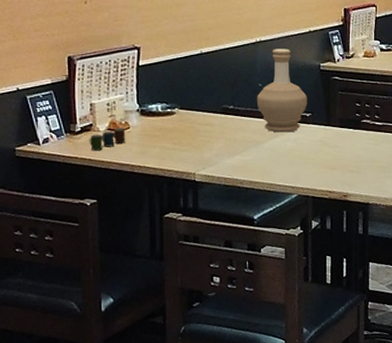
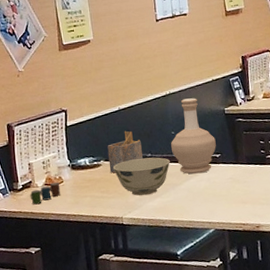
napkin holder: none [184,77,224,124] -> present [107,131,143,174]
bowl: none [188,110,254,152] -> present [112,157,170,196]

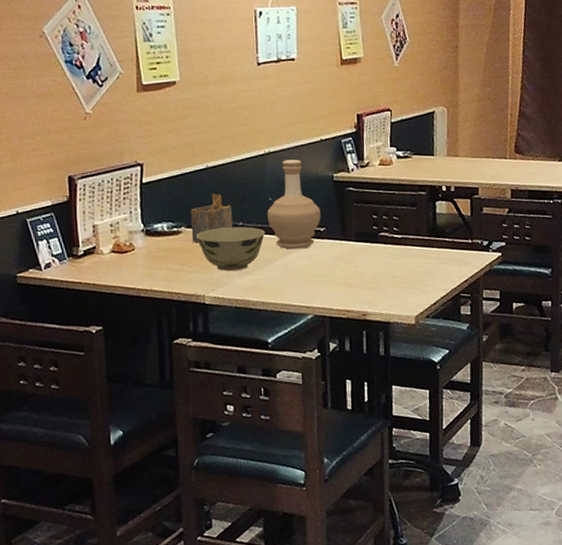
cup: present [30,182,61,205] -> none [92,249,131,275]

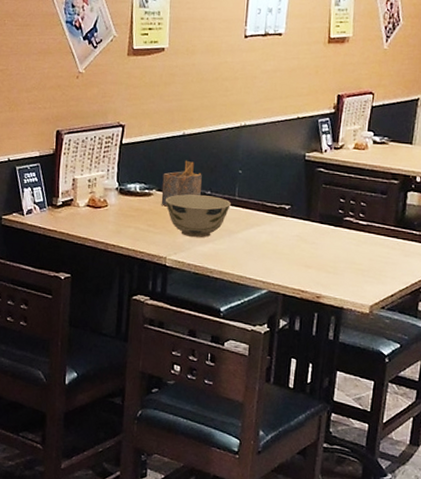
bottle: present [266,159,321,250] -> none [234,134,288,224]

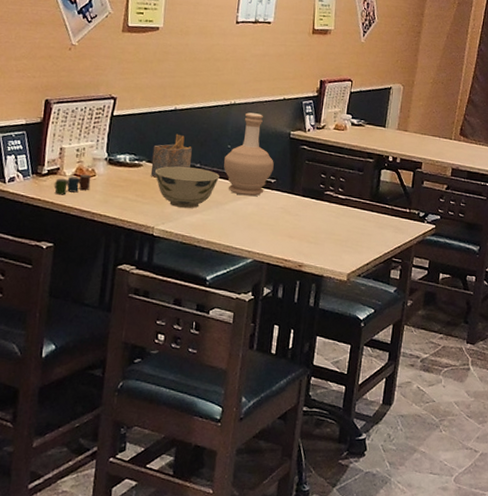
cup: none [68,204,104,226] -> present [54,174,91,195]
bottle: none [234,134,288,224] -> present [223,112,274,197]

